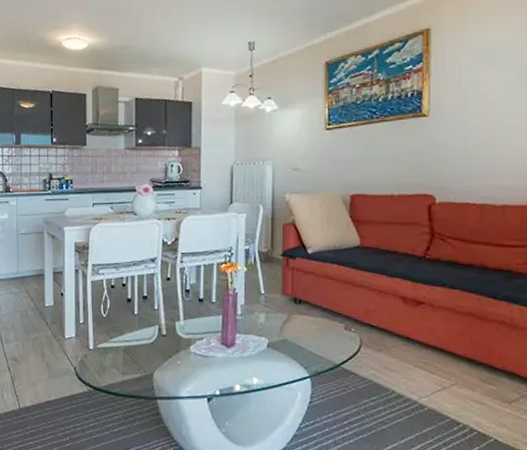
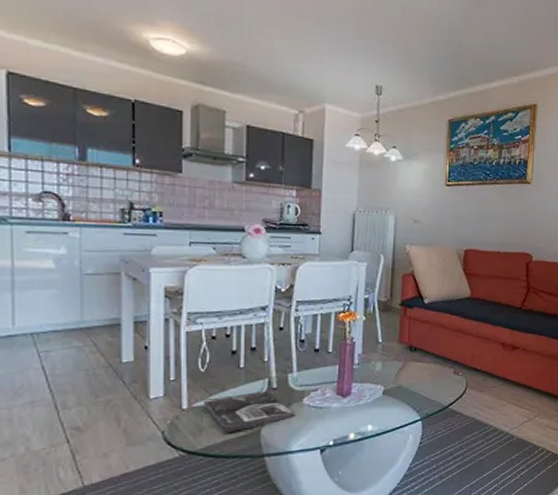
magazine: none [105,337,183,374] -> present [202,391,295,433]

